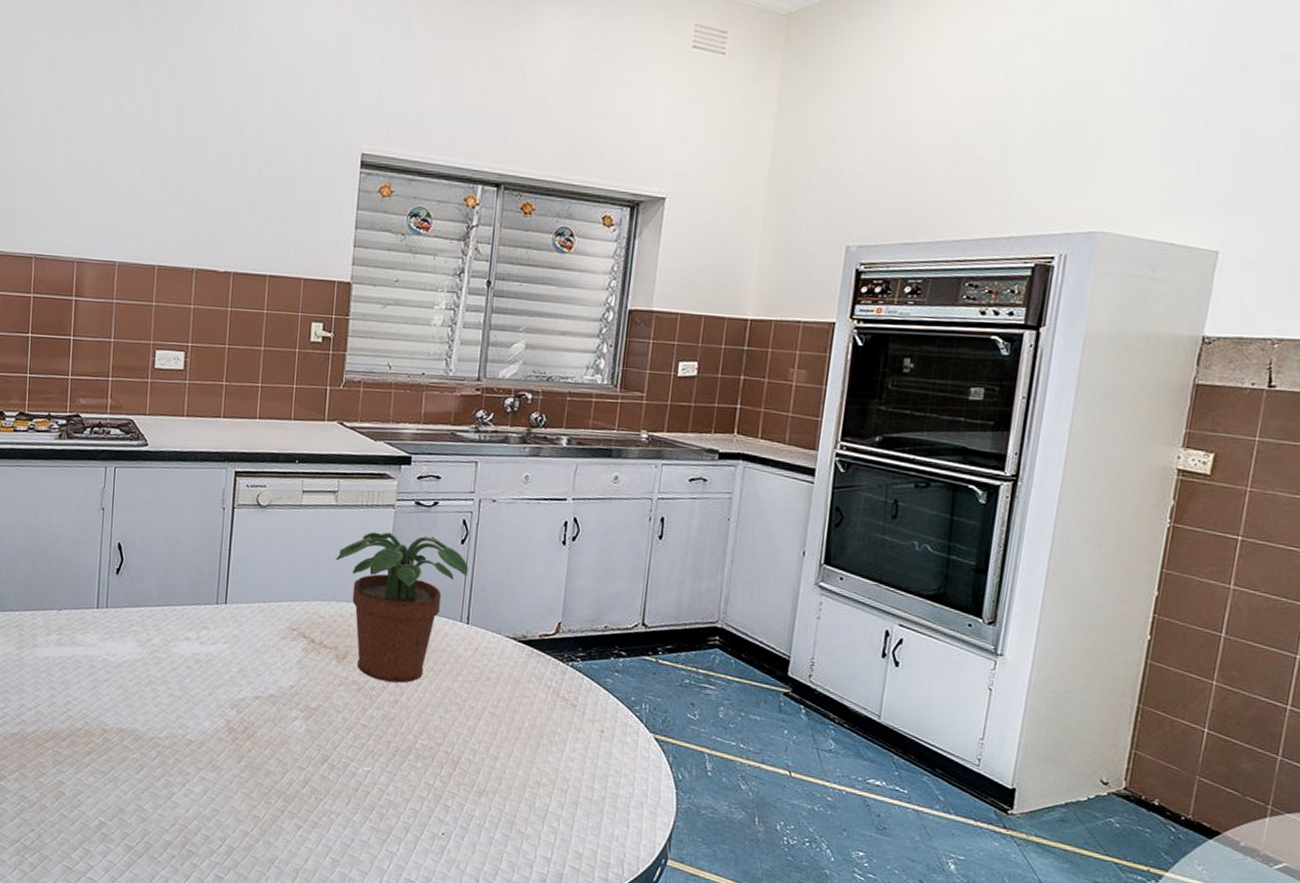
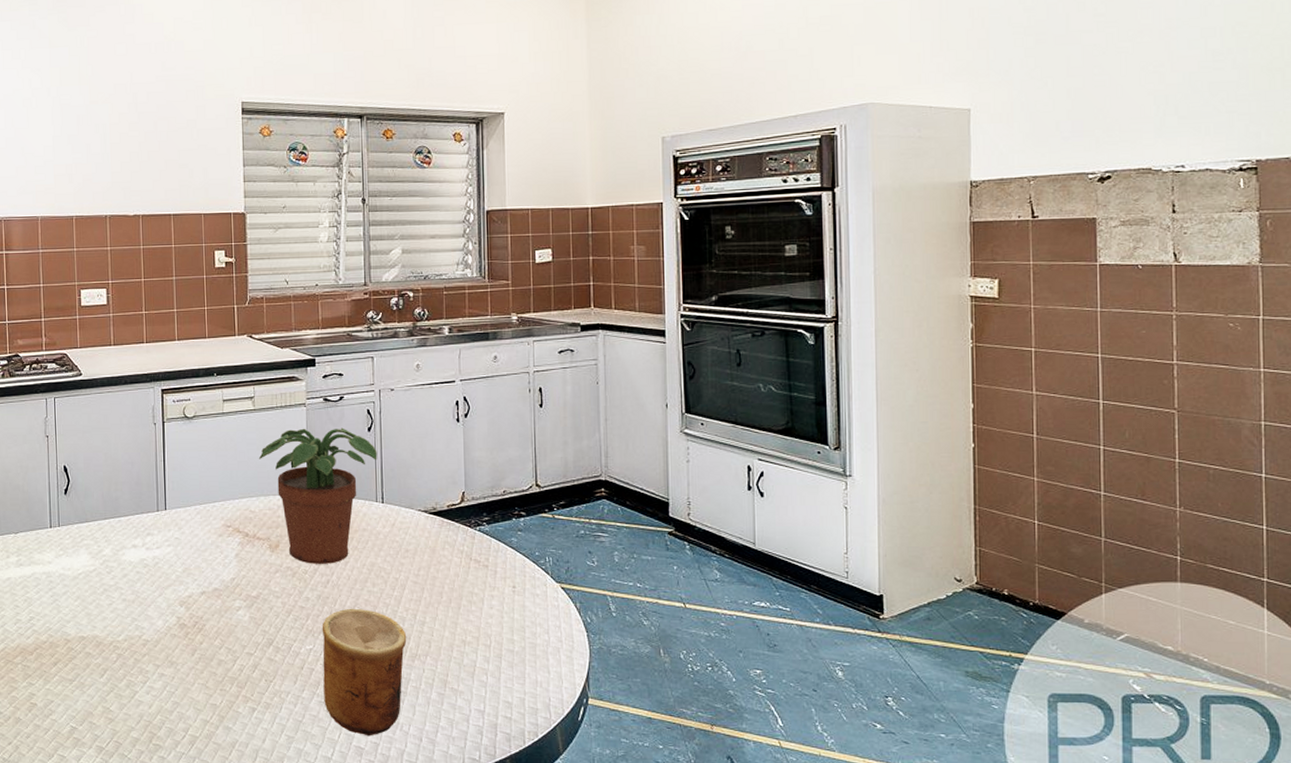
cup: none [376,733,476,870] -> present [322,608,407,736]

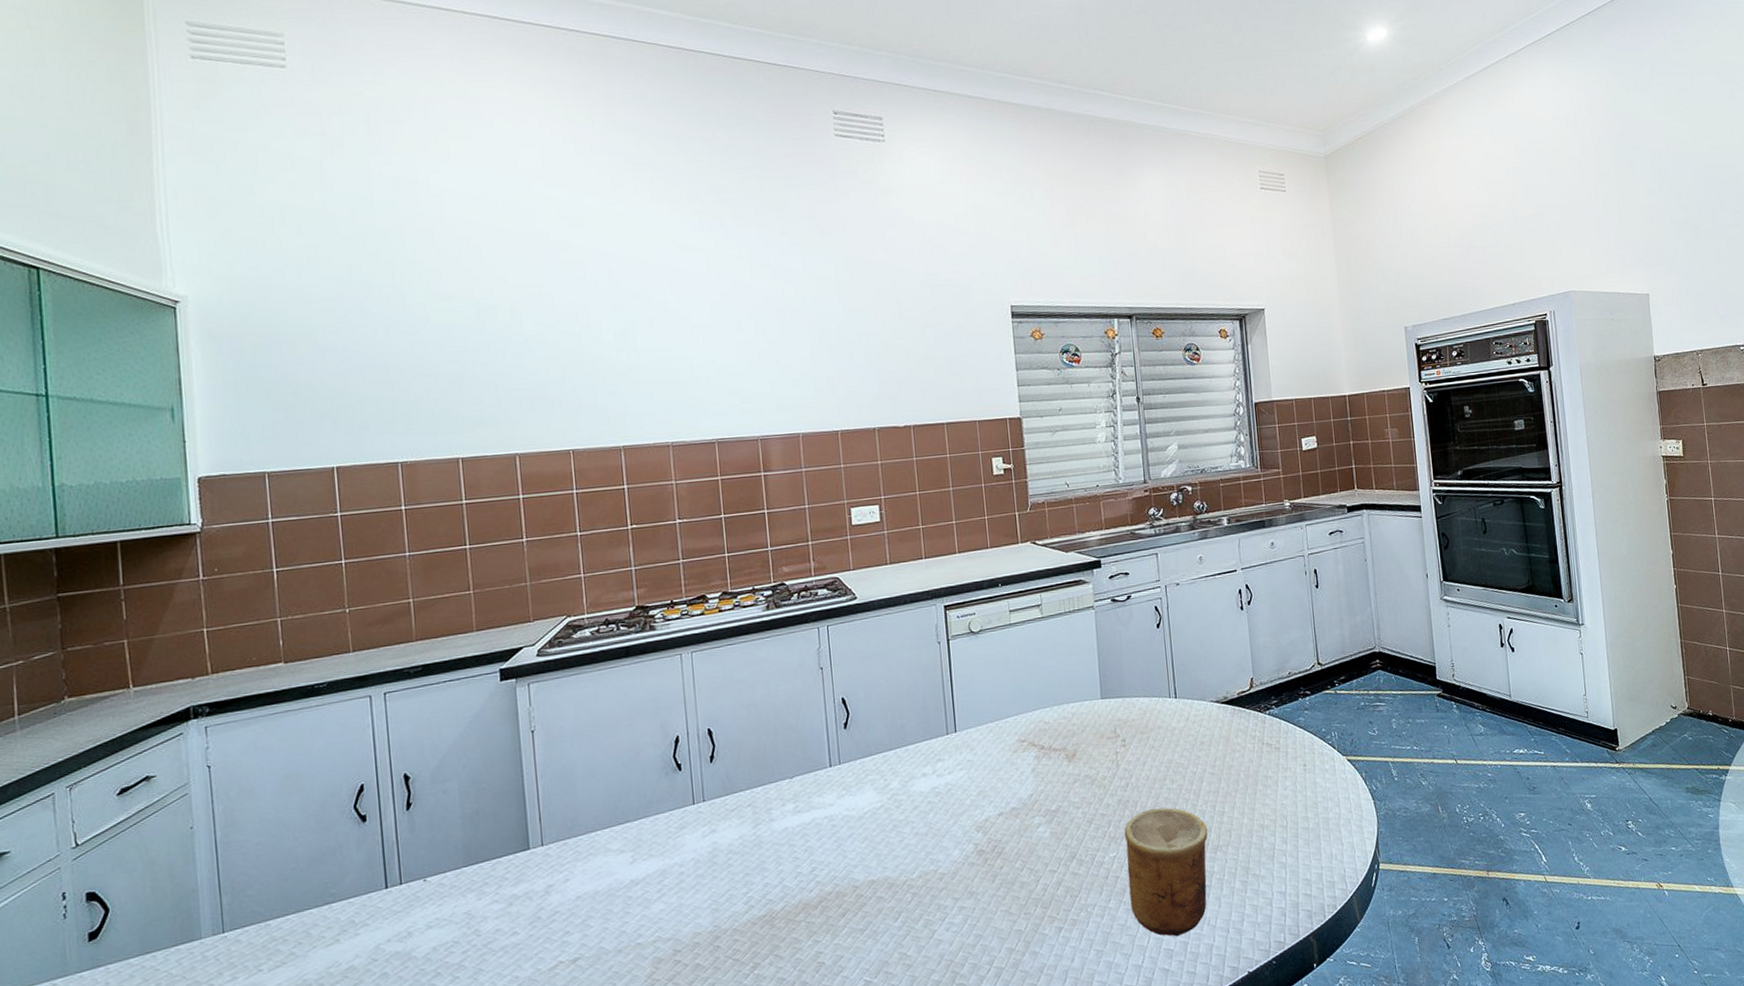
potted plant: present [258,427,377,564] -> none [1049,627,1168,769]

